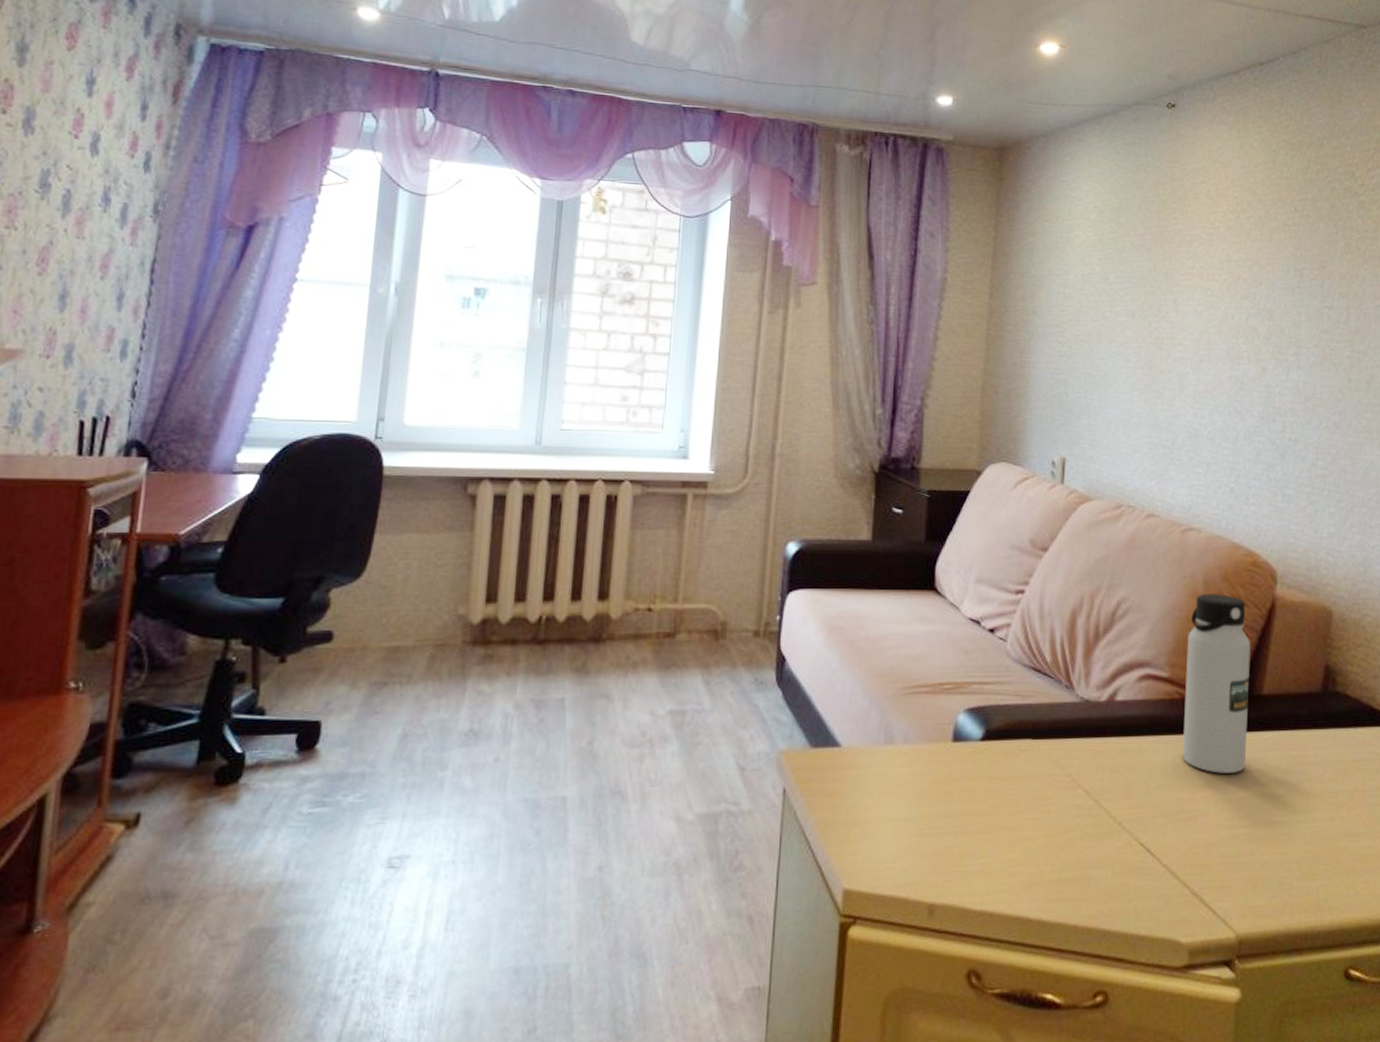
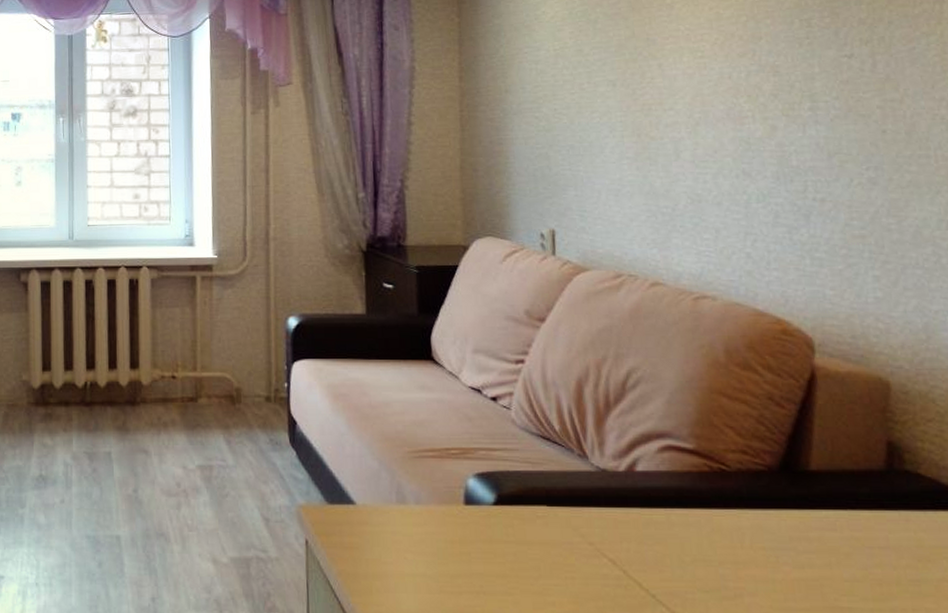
water bottle: present [1182,594,1250,774] -> none [712,364,797,552]

